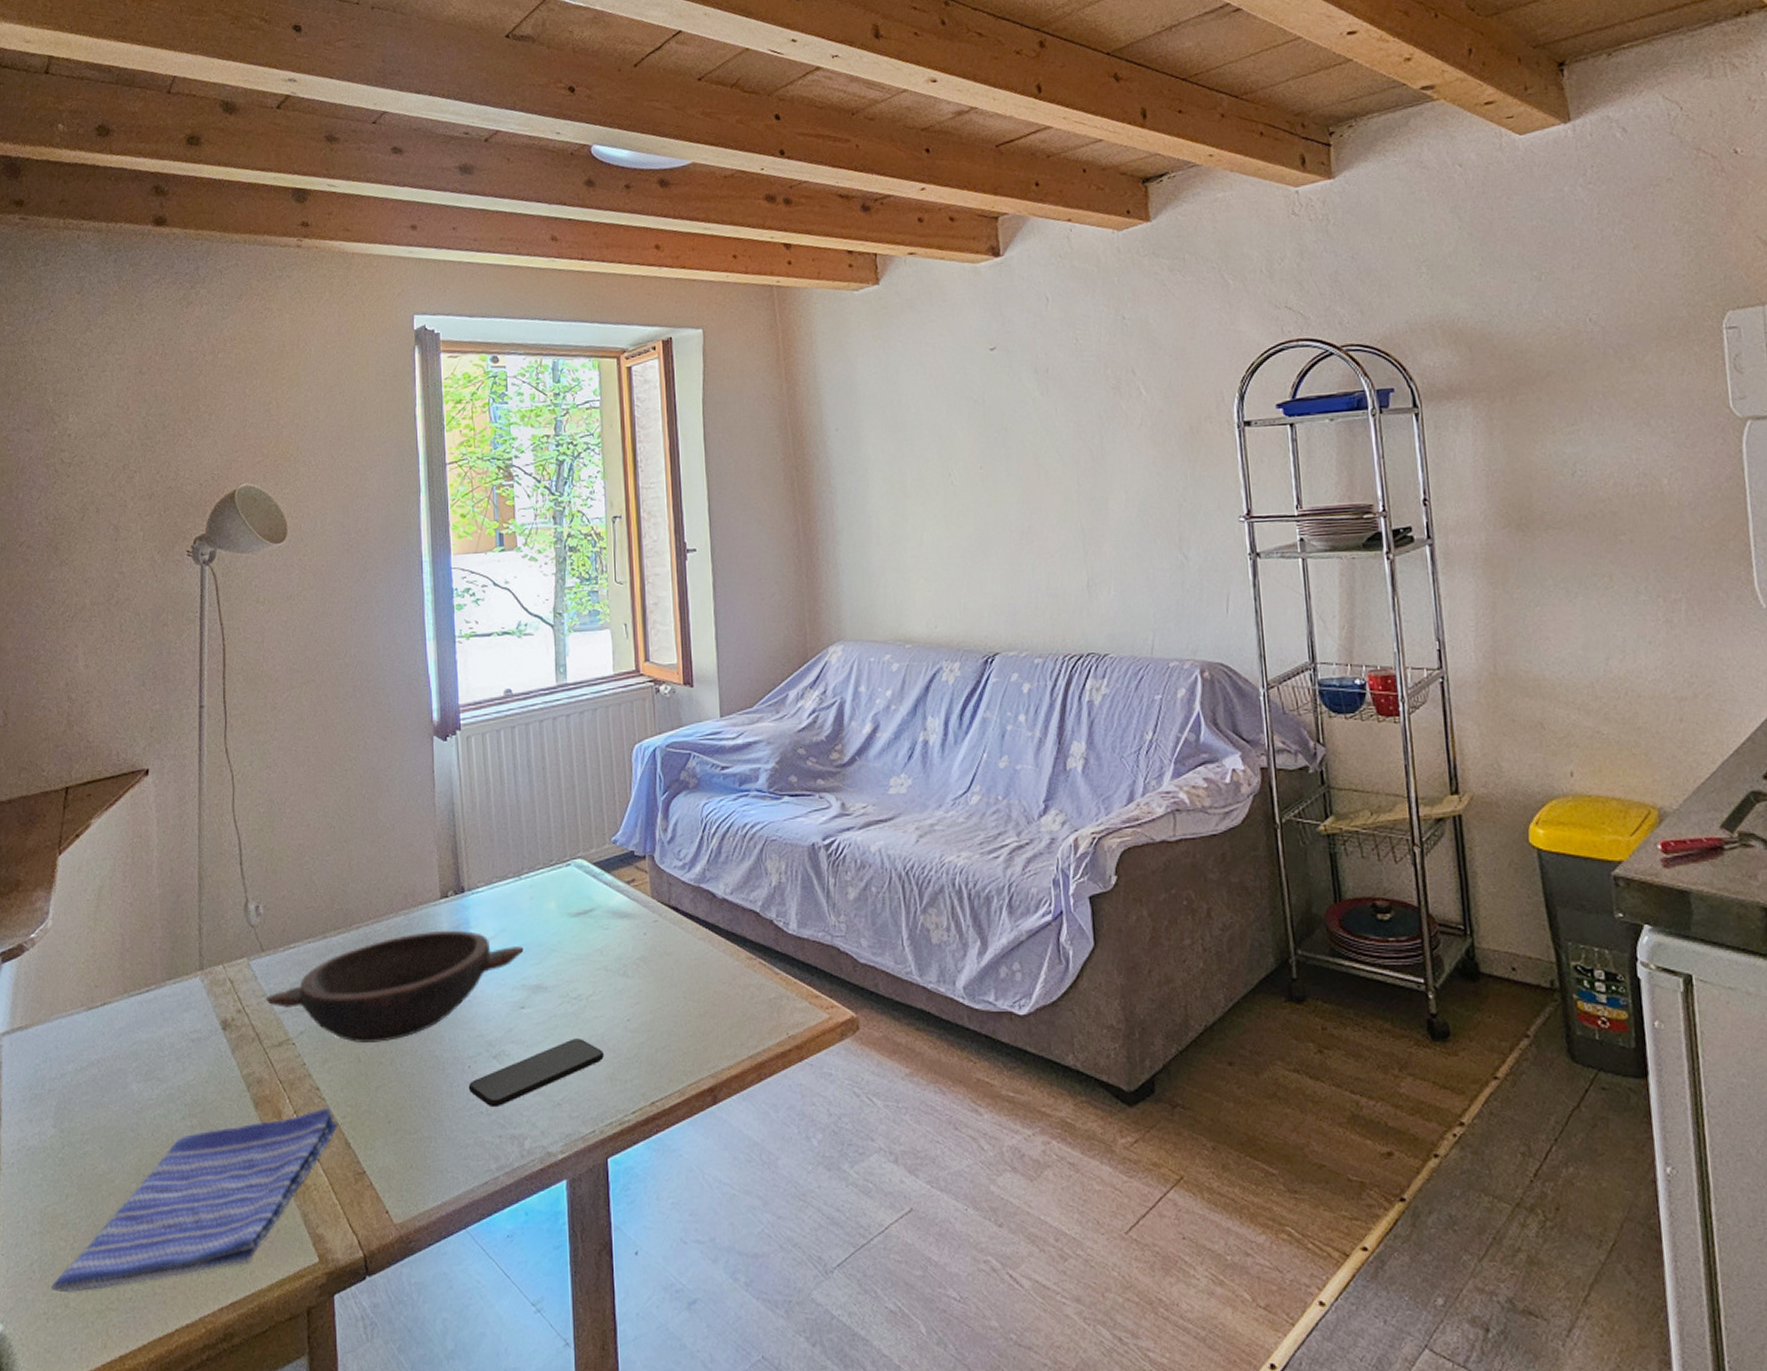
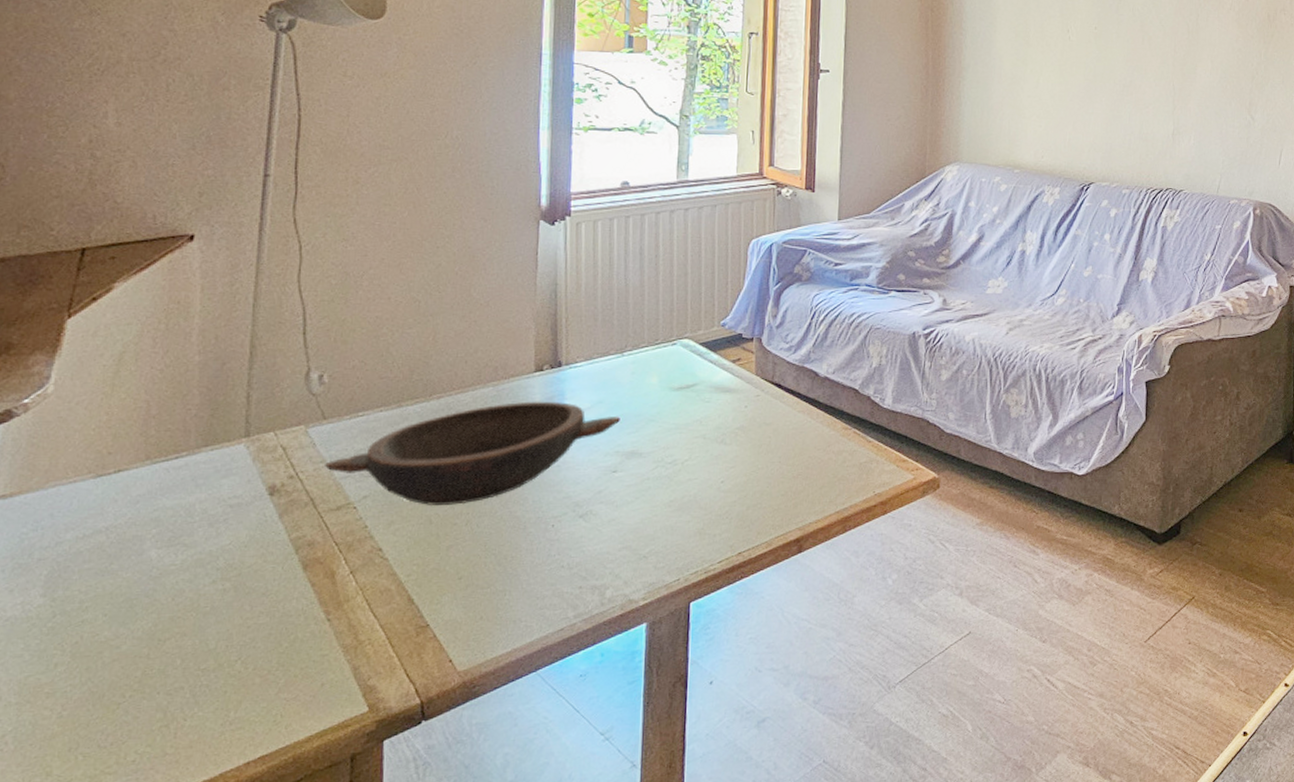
dish towel: present [51,1108,338,1292] -> none [29,568,401,761]
smartphone: present [468,1038,604,1108] -> none [550,499,695,562]

